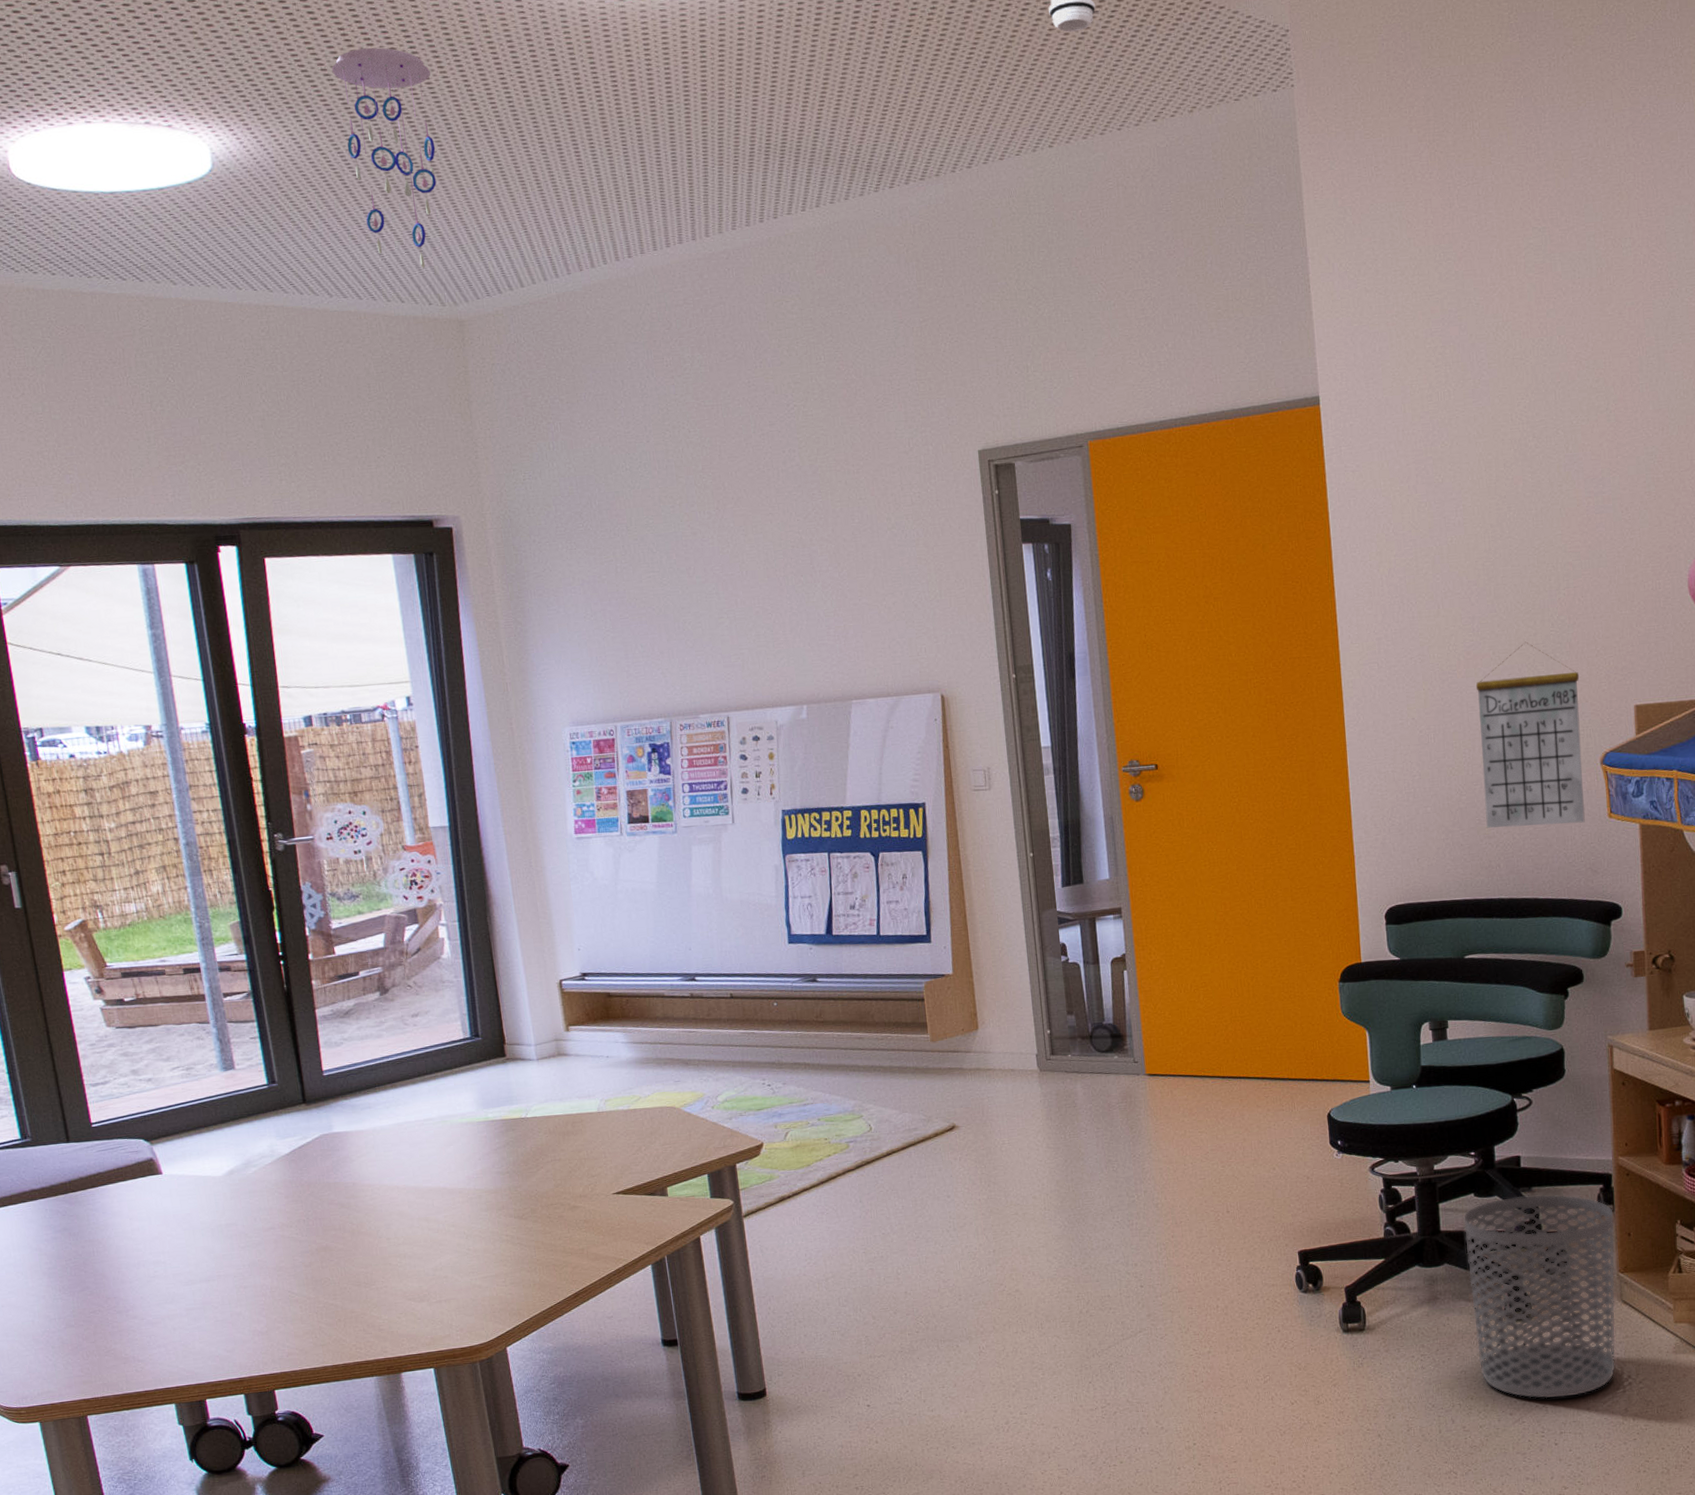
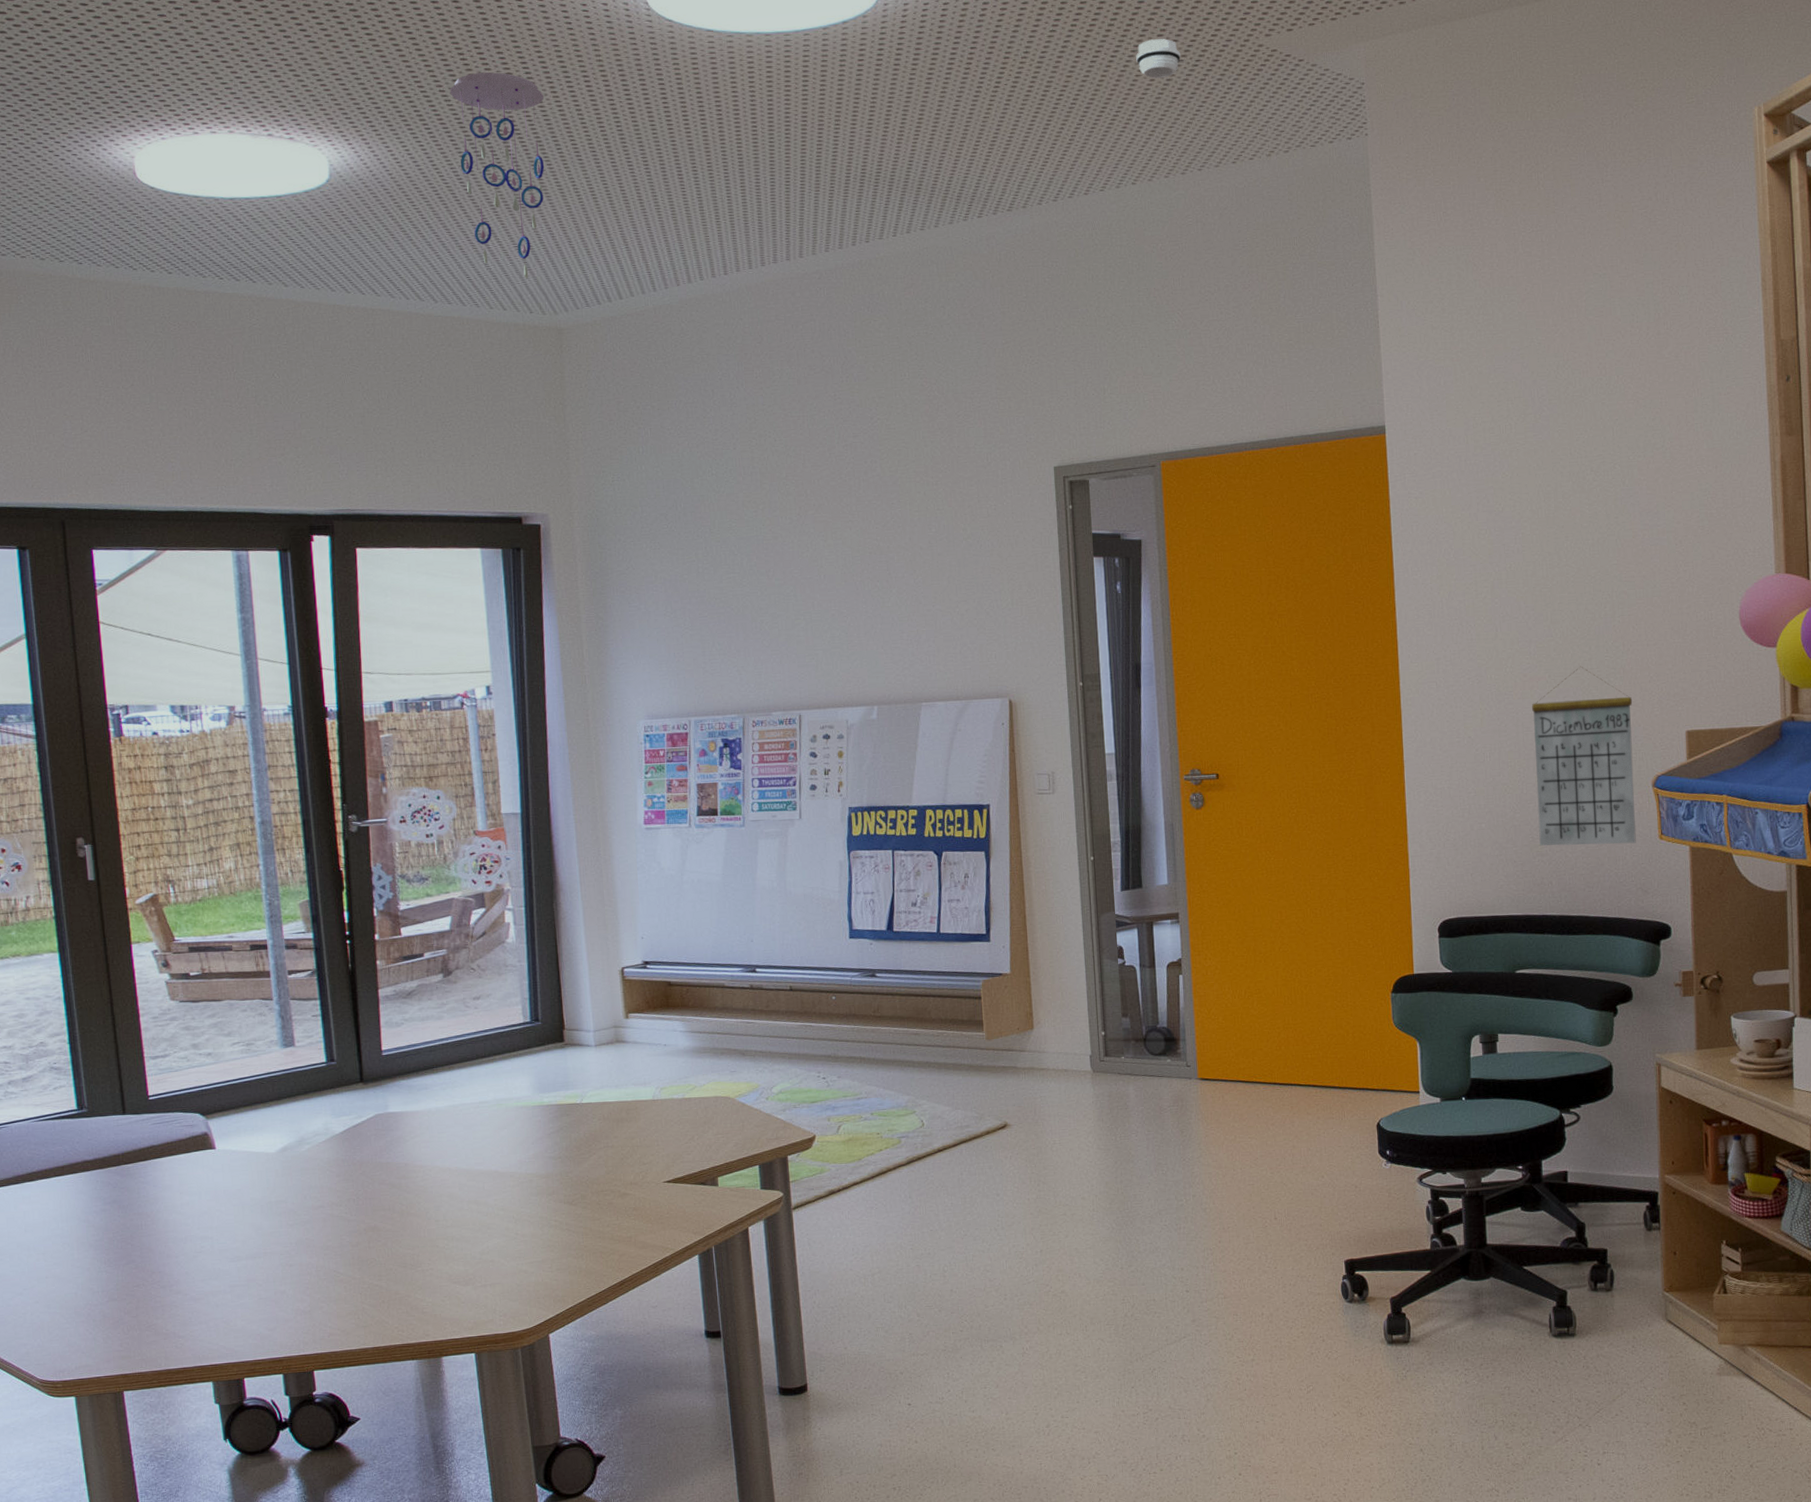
waste bin: present [1464,1194,1616,1399] -> none [1510,1211,1660,1418]

